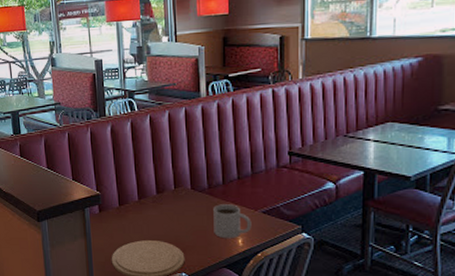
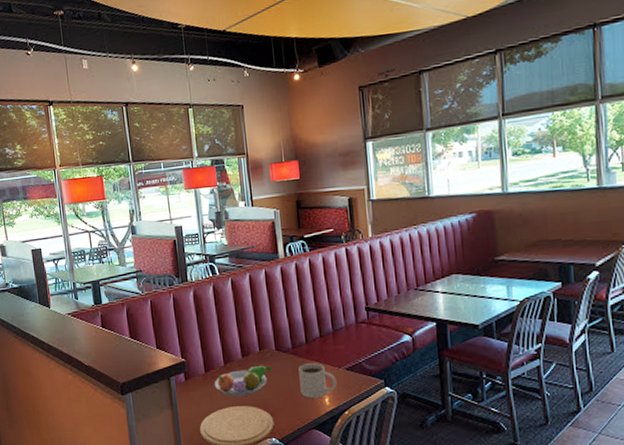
fruit bowl: none [127,204,186,232] -> present [214,366,272,397]

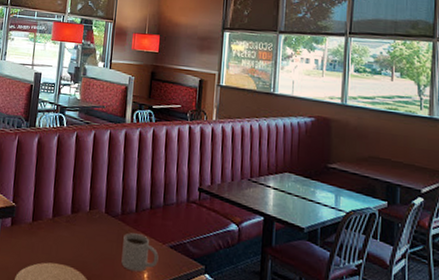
fruit bowl: present [214,366,272,397] -> none [38,225,98,255]

